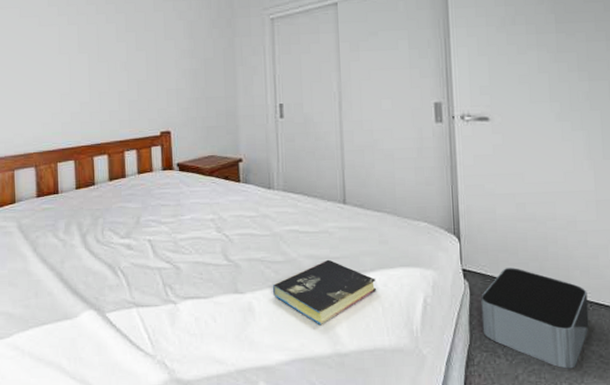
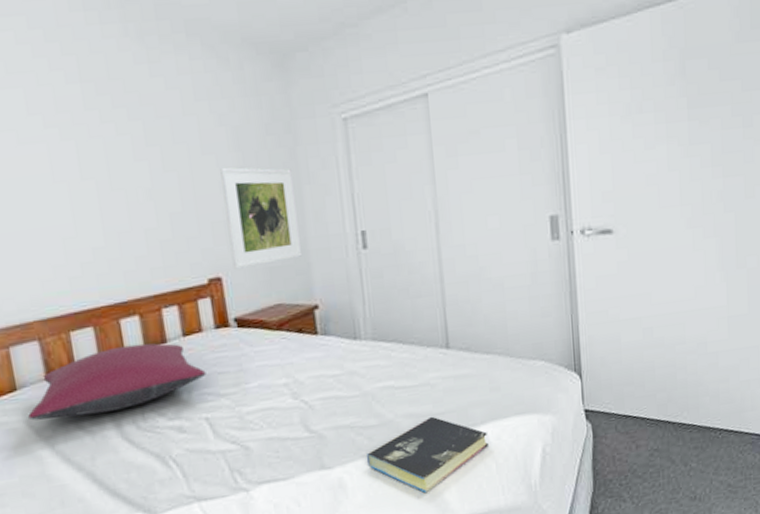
pillow: none [21,176,152,228] -> present [28,343,206,421]
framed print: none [177,49,233,126] -> present [220,167,303,269]
storage bin: present [481,268,589,369] -> none [605,401,718,504]

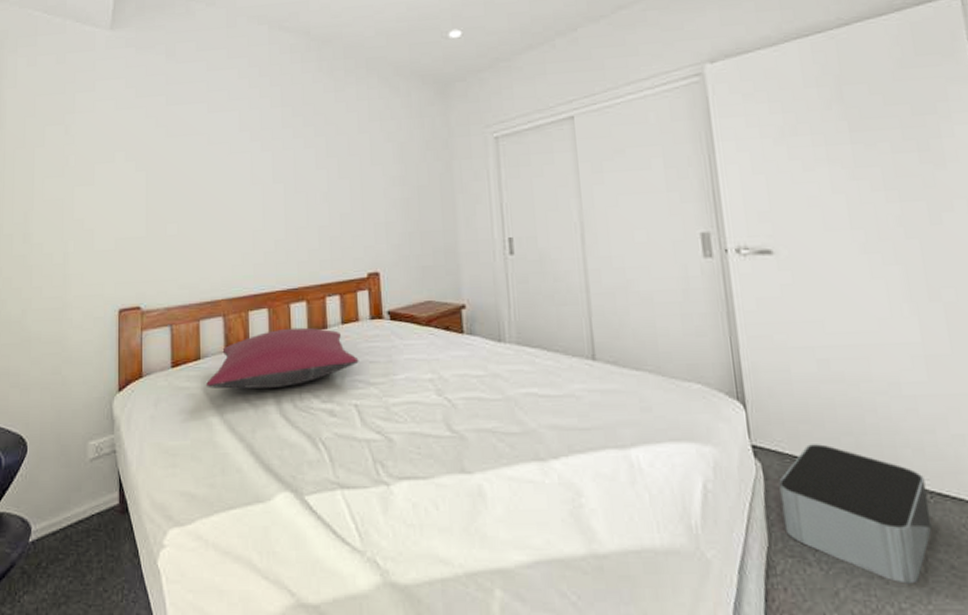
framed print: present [220,167,303,269] -> none [385,176,453,266]
book: present [366,416,490,494] -> none [507,431,641,517]
storage bin: none [605,401,718,504] -> present [779,444,932,584]

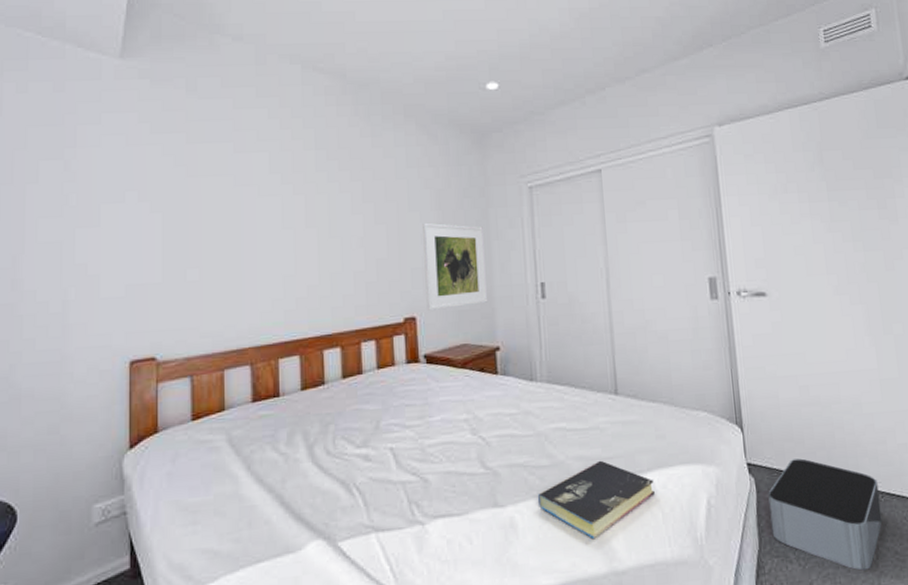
pillow: present [206,327,359,390] -> none [231,373,395,440]
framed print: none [385,176,453,266] -> present [423,222,488,311]
book: none [507,431,641,517] -> present [537,460,656,540]

